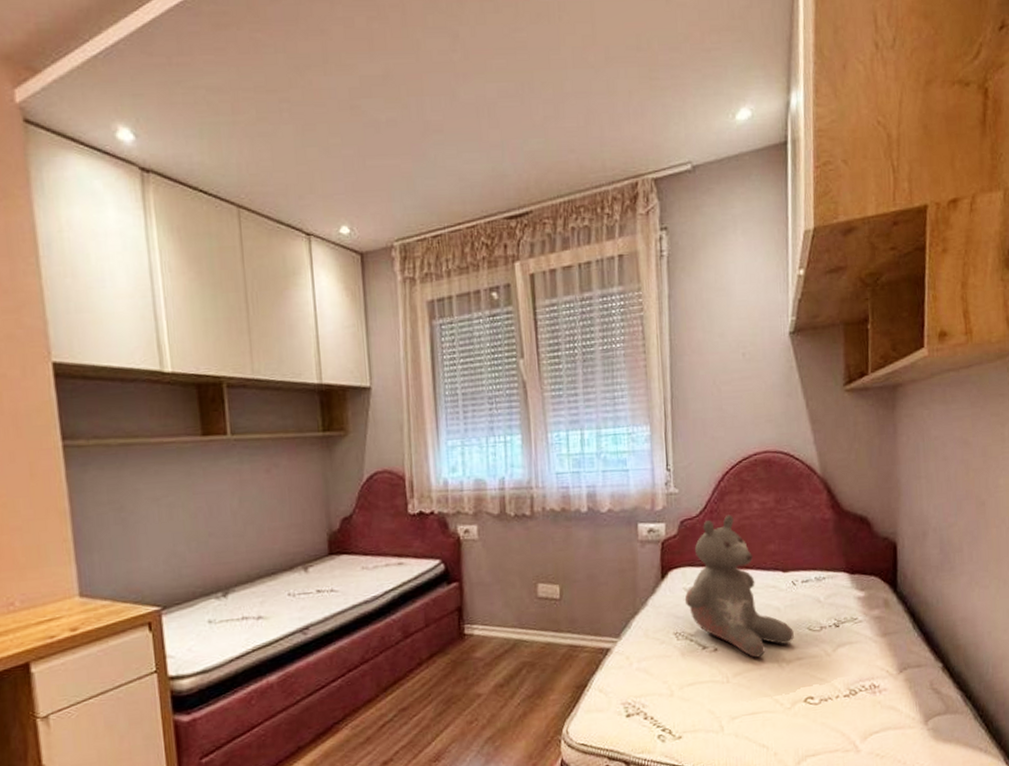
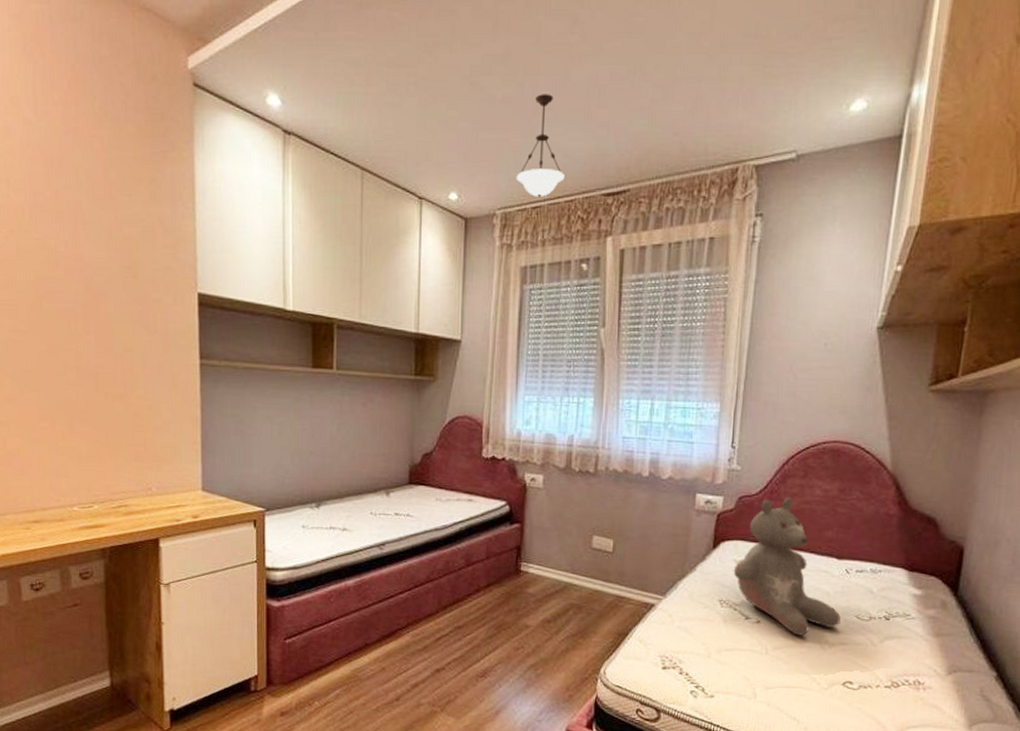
pendant light: none [411,115,463,225] -> present [516,94,565,197]

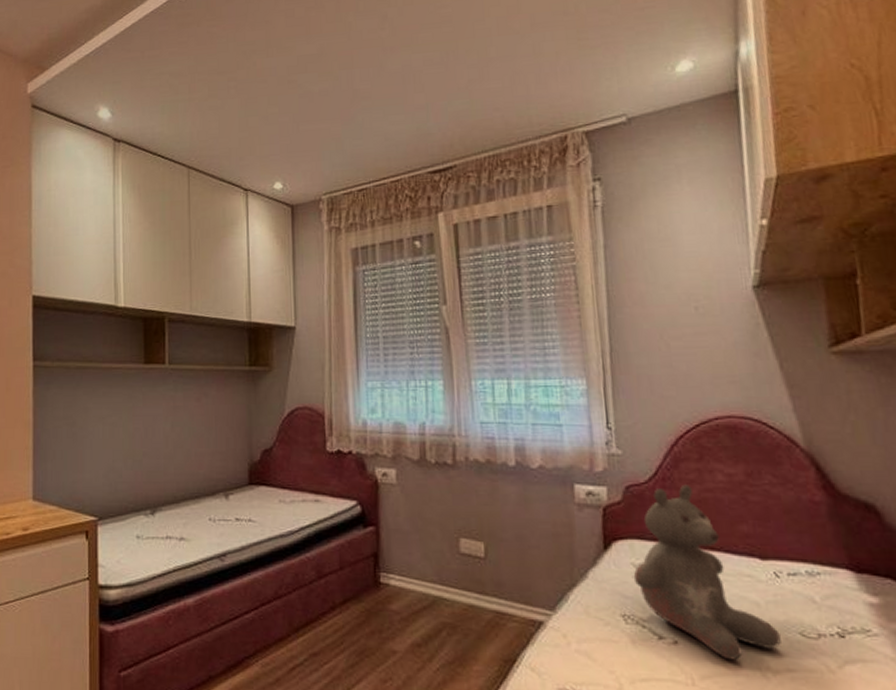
pendant light: present [516,94,565,197] -> none [339,84,388,180]

